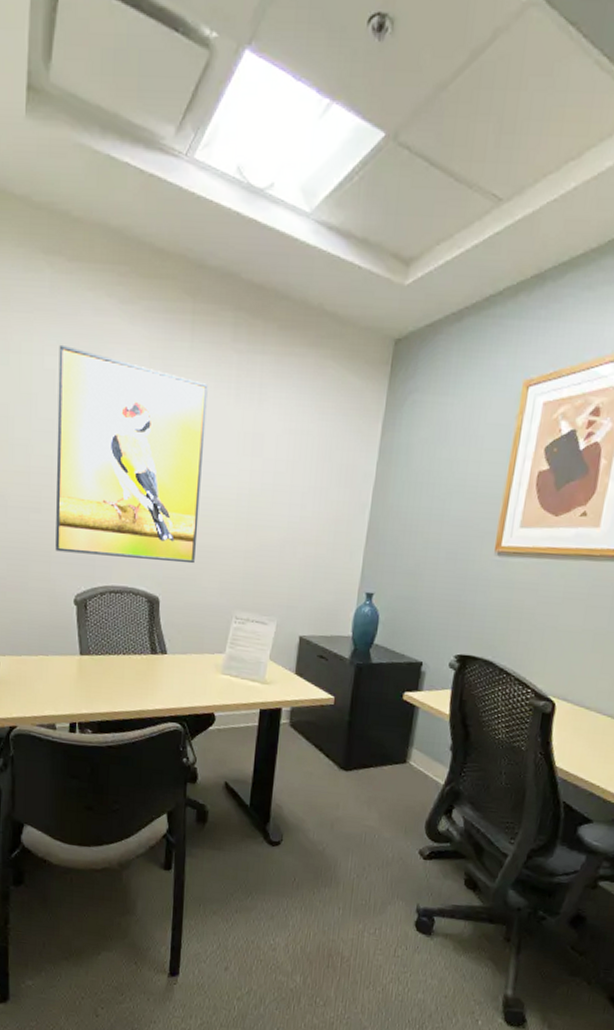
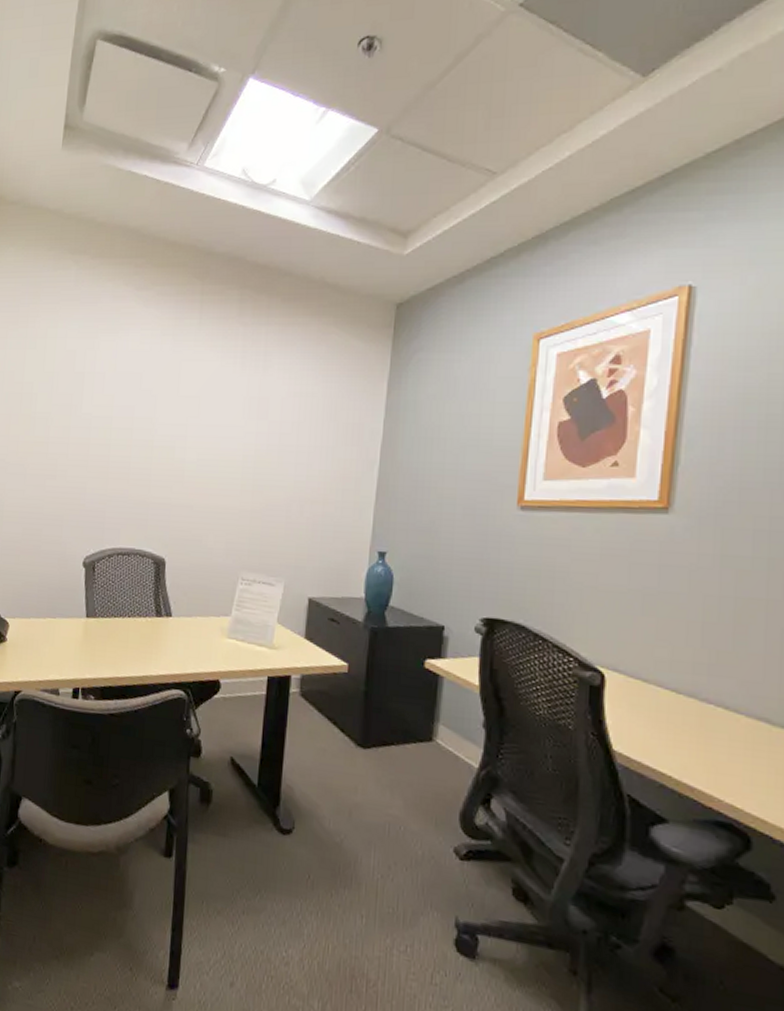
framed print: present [55,344,208,564] -> none [68,328,215,525]

